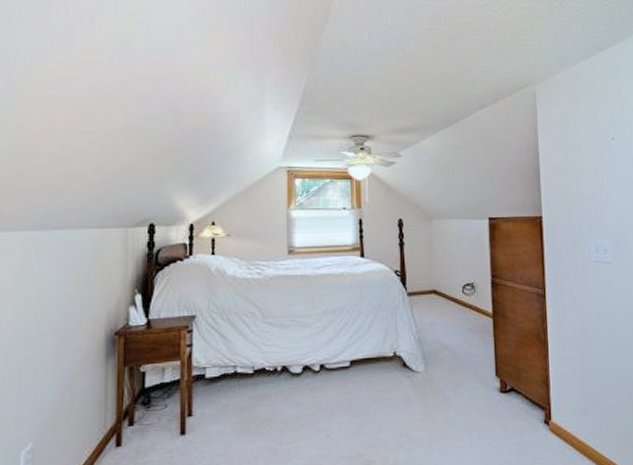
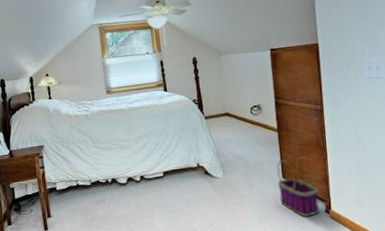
basket: none [490,350,537,428] -> present [277,156,319,217]

